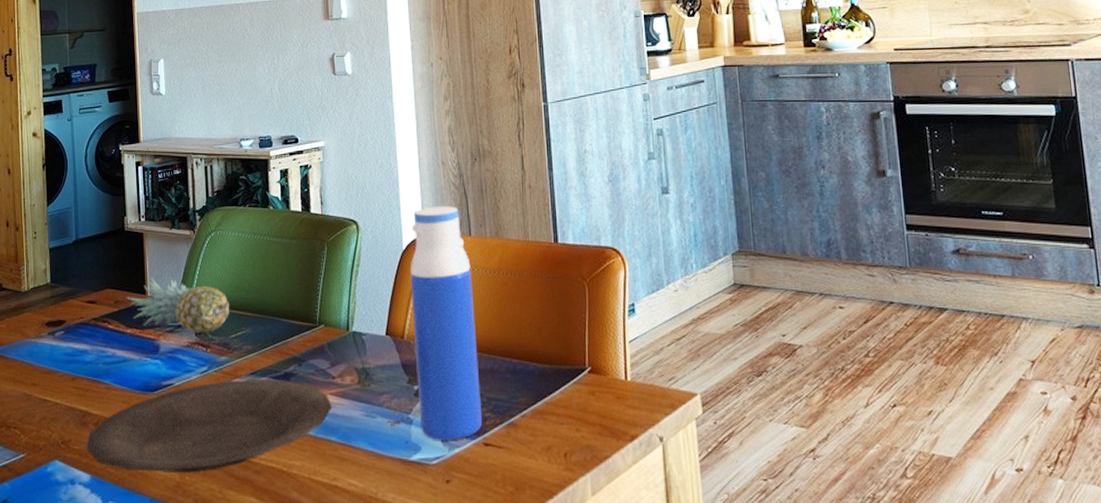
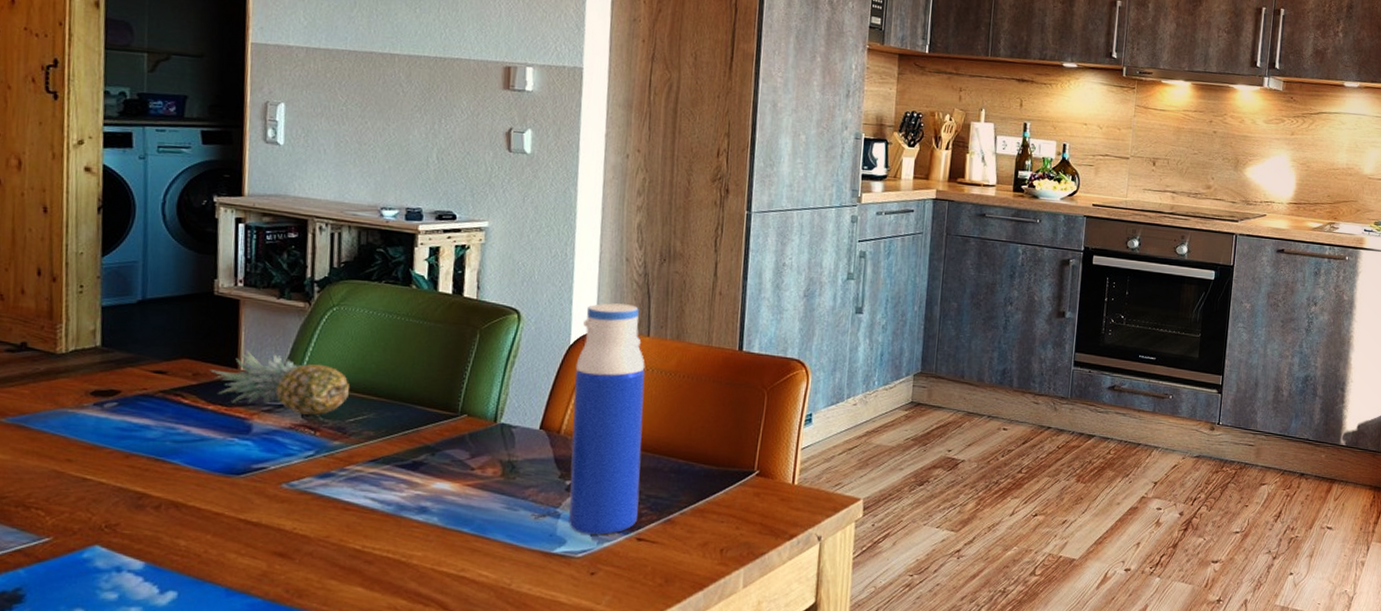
plate: present [86,380,332,473] -> none [140,466,468,562]

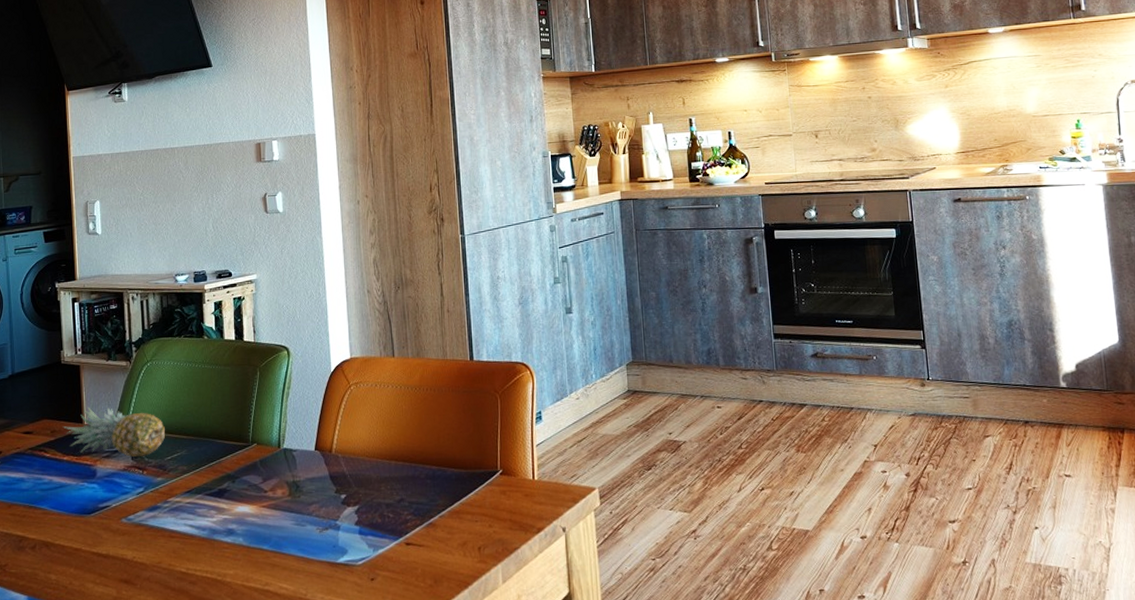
water bottle: present [569,303,645,535] -> none [337,330,404,543]

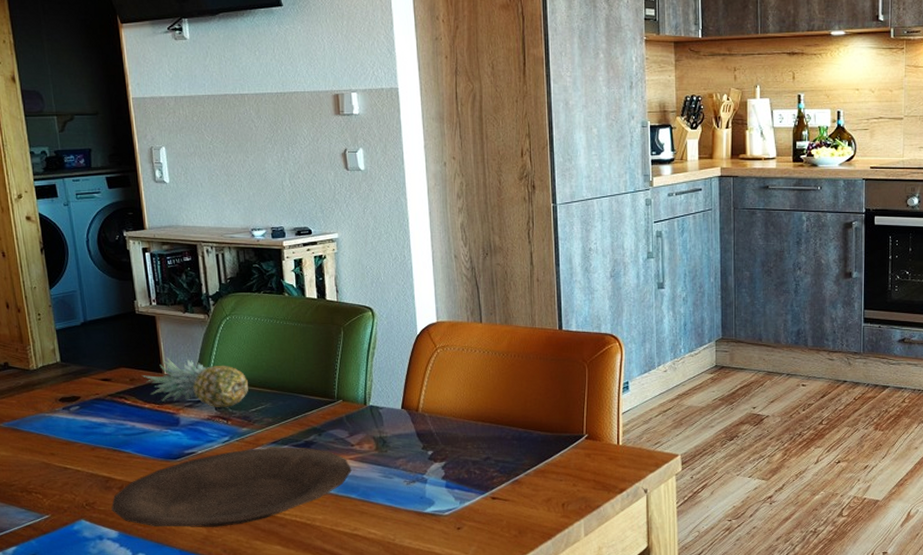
plate: none [23,496,264,590] -> present [111,448,352,527]

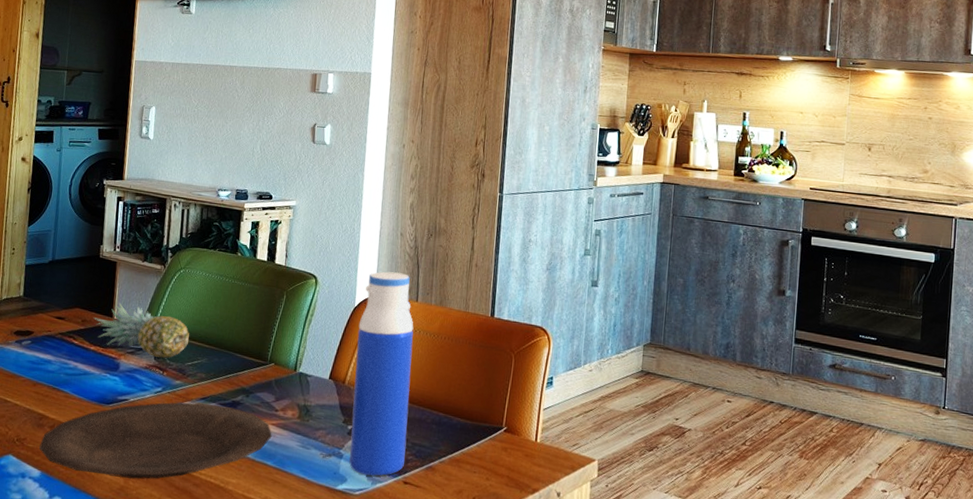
water bottle: none [424,296,490,495] -> present [349,271,414,476]

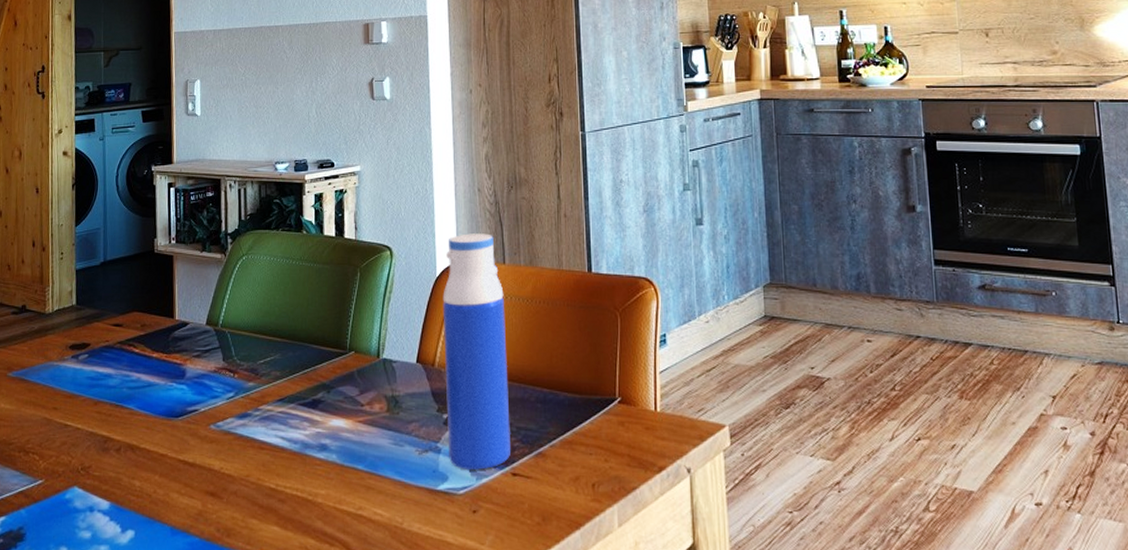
plate: present [39,402,272,479] -> none [106,406,360,501]
fruit: present [94,303,189,359] -> none [154,301,258,359]

